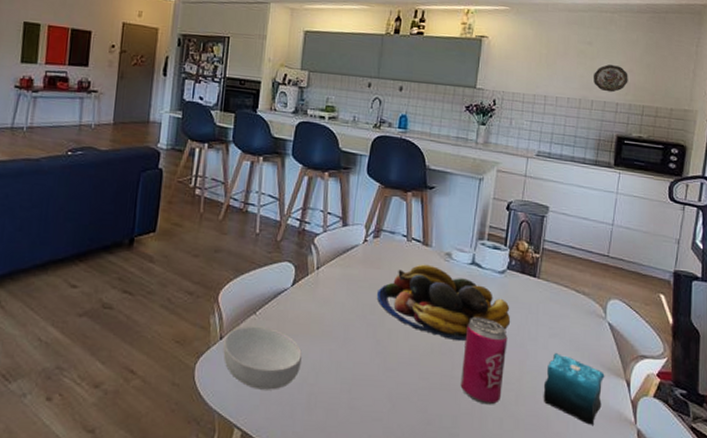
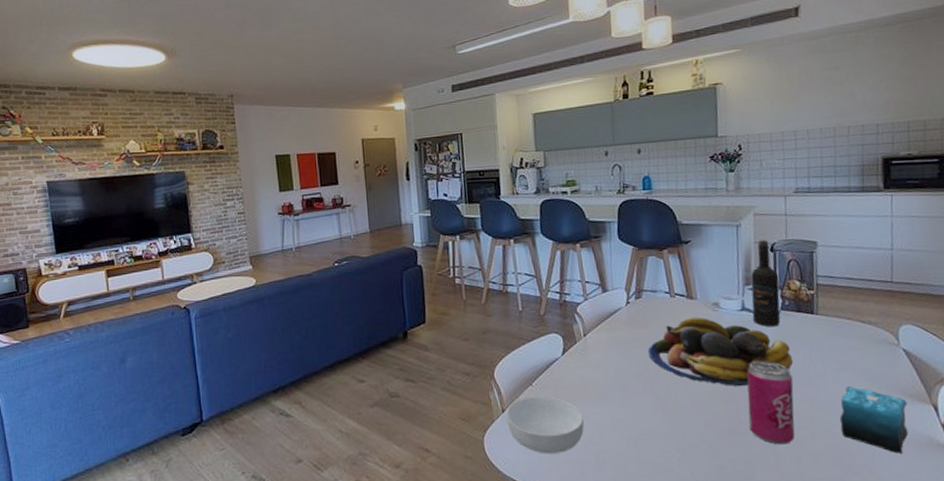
wine bottle: none [480,197,510,285] -> present [751,239,781,327]
decorative plate: present [594,65,628,93] -> none [846,85,887,115]

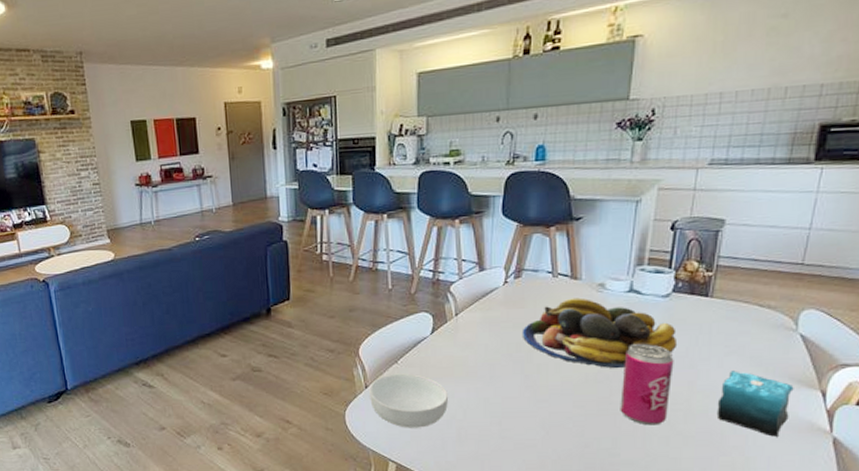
wine bottle: present [751,239,781,327] -> none [639,217,676,310]

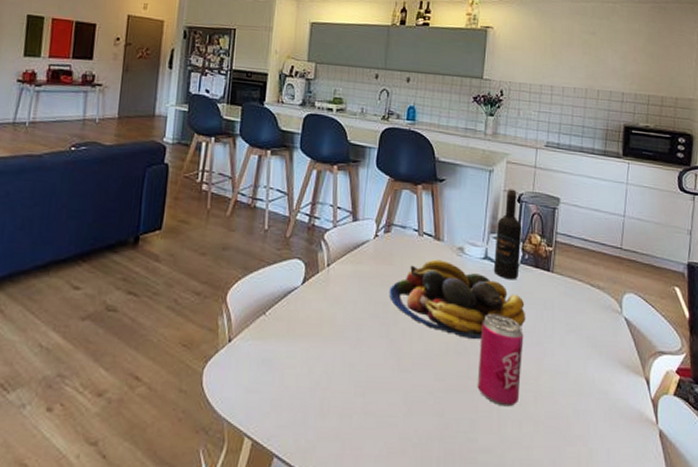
cereal bowl: present [369,373,448,428] -> none [232,327,313,396]
wine bottle: none [639,217,676,310] -> present [493,189,522,280]
candle: present [716,371,794,437] -> none [562,351,624,426]

